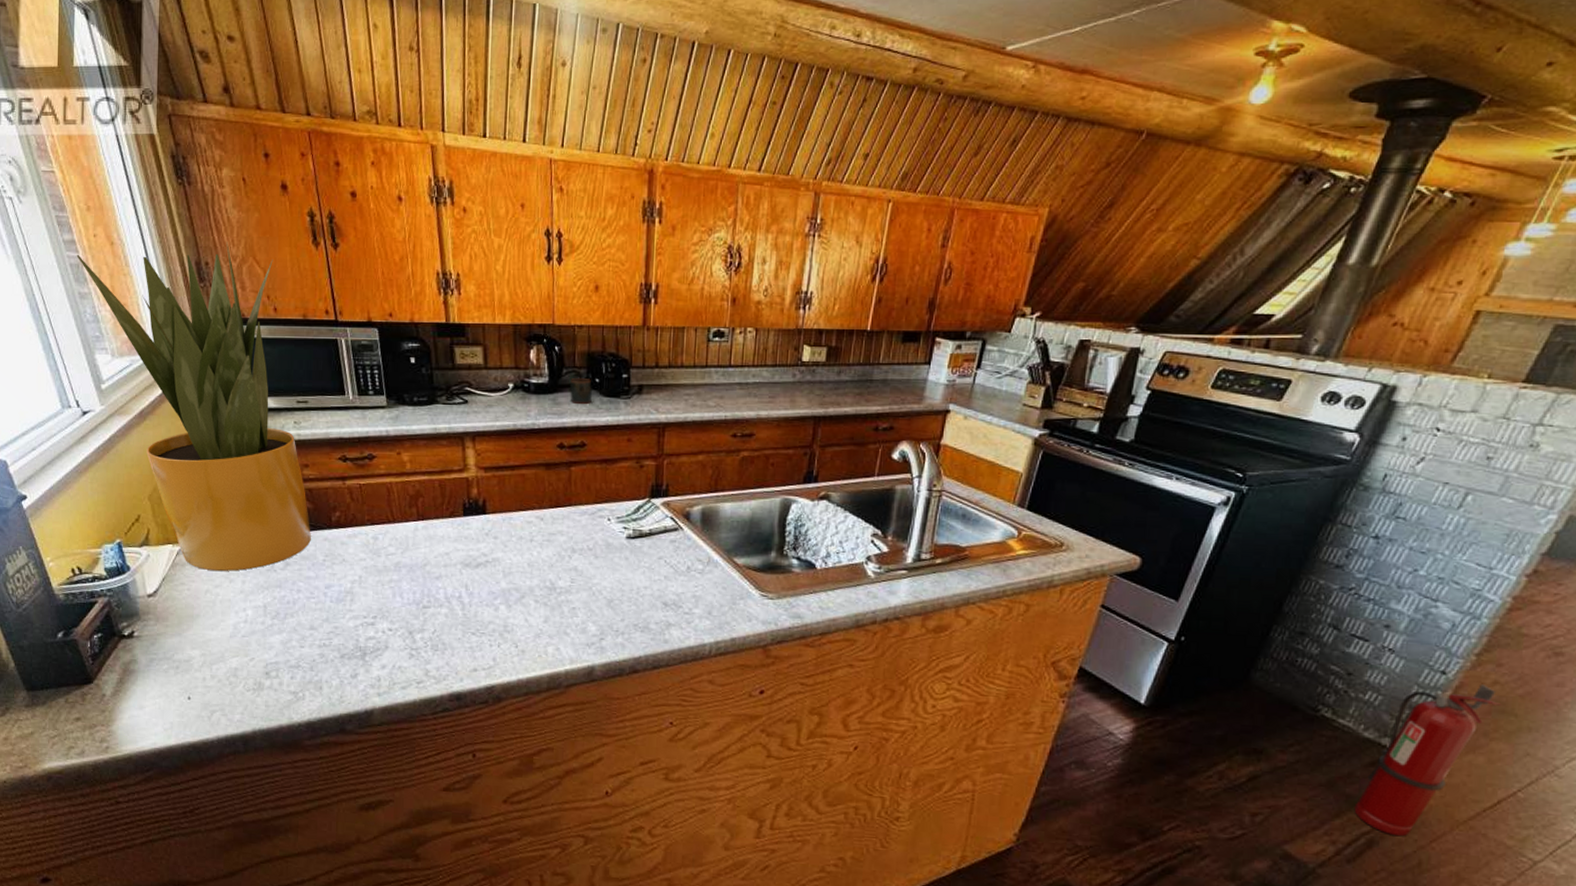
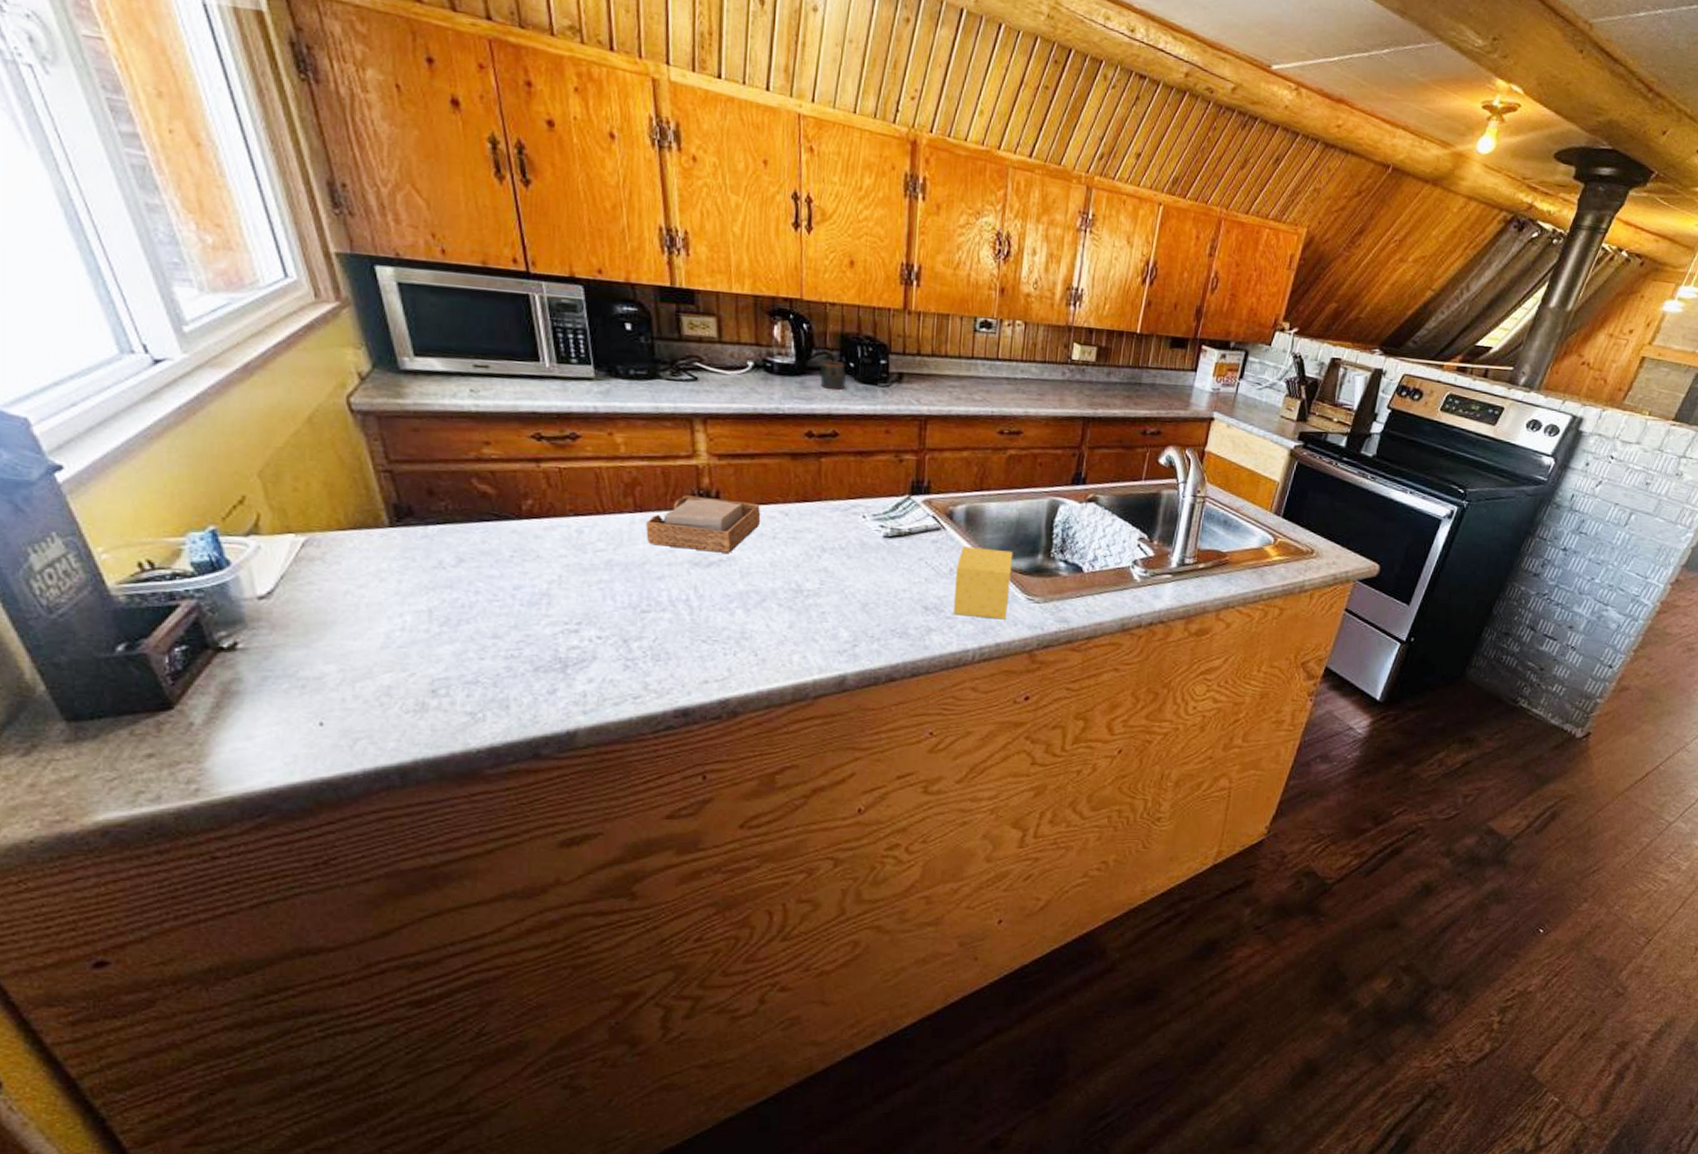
planter: present [76,242,311,572] -> none [141,154,494,568]
napkin holder: none [427,504,520,555] -> present [646,495,761,553]
sponge: none [691,546,747,615] -> present [954,547,1014,620]
fire extinguisher: present [1354,684,1502,837] -> none [1542,676,1651,809]

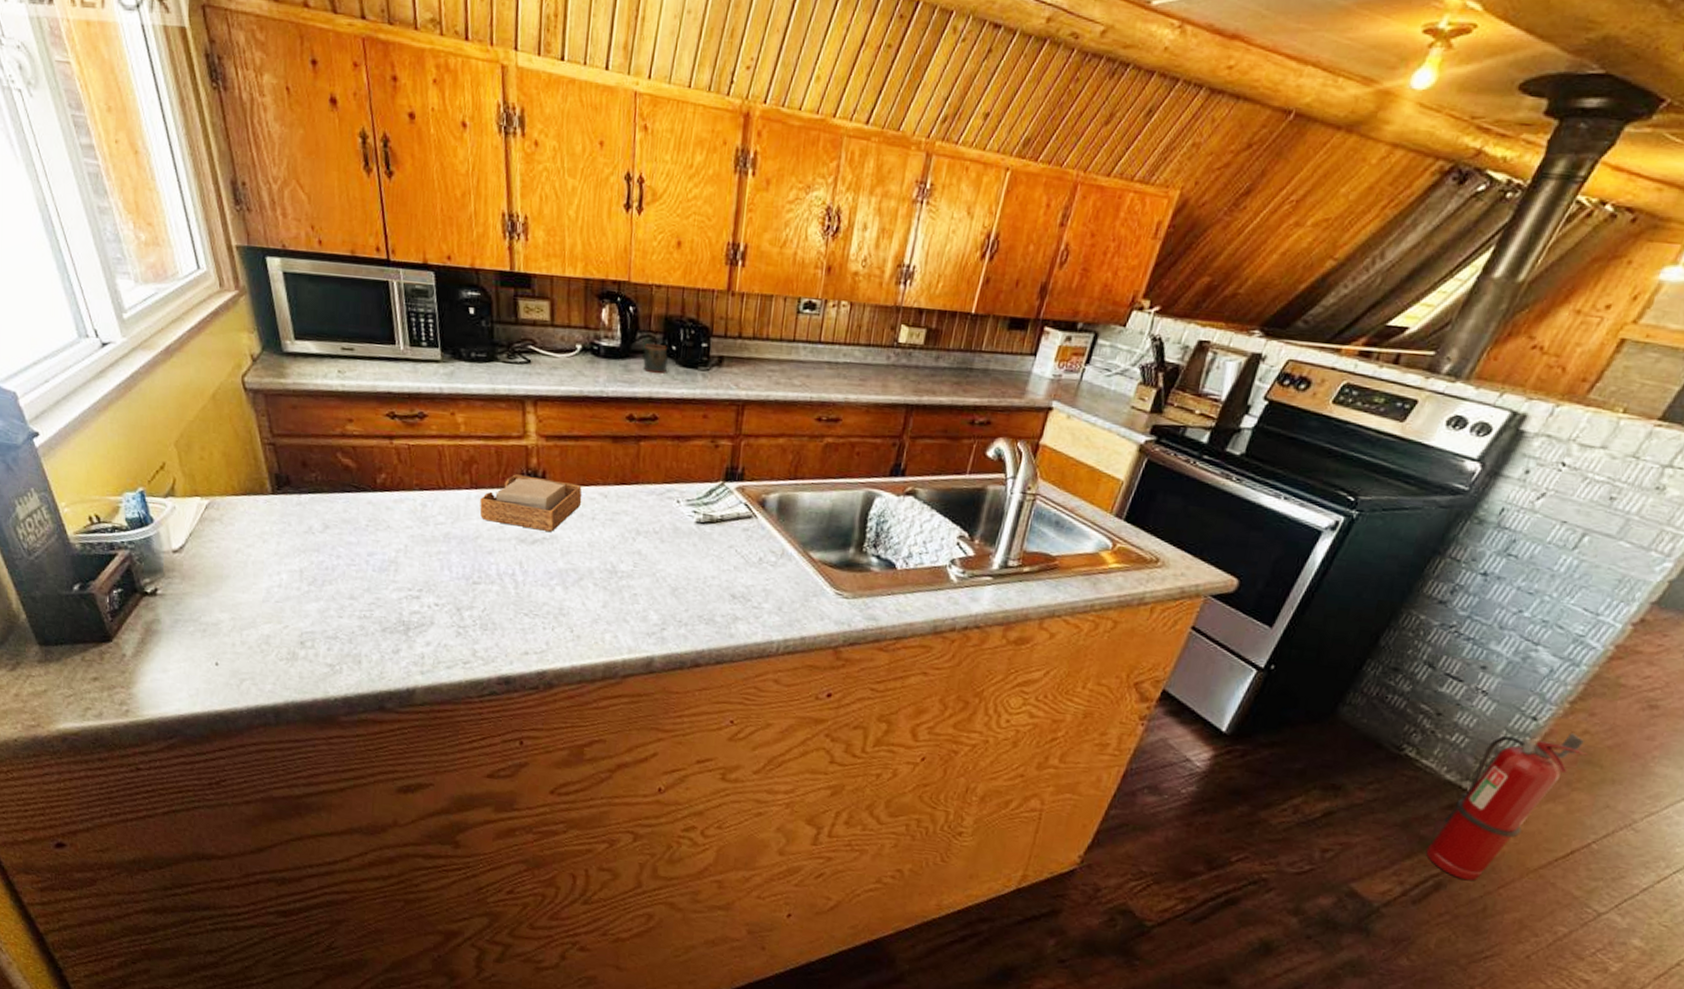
sponge: present [954,547,1014,620] -> none [761,536,825,613]
fire extinguisher: none [1542,676,1651,809] -> present [1426,733,1589,881]

